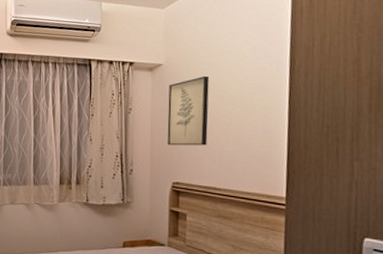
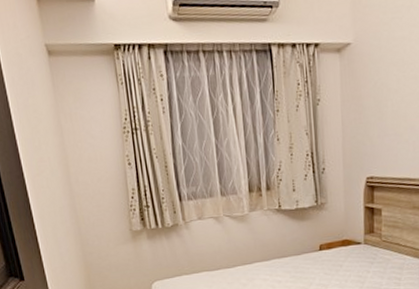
wall art: present [167,75,209,146] -> none [358,53,402,138]

